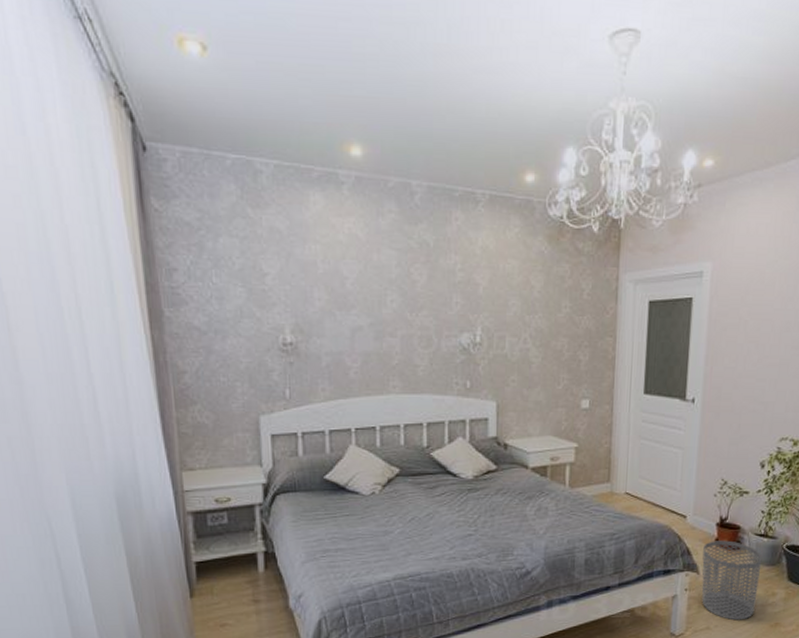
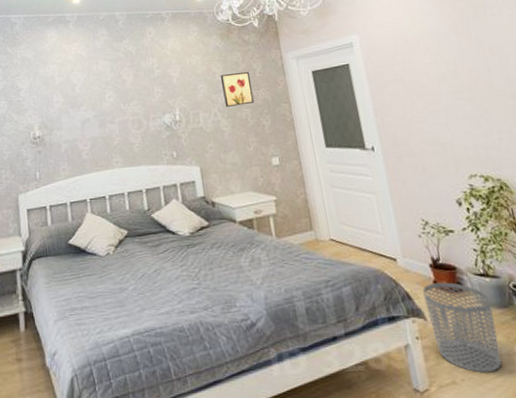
wall art: none [539,290,576,333] -> present [220,71,255,107]

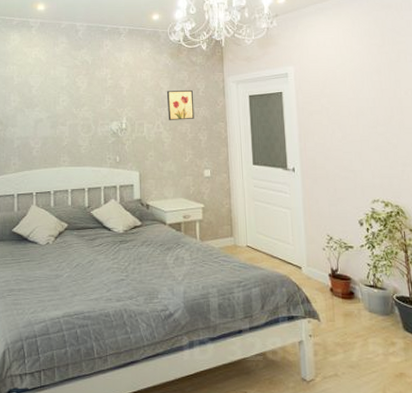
waste bin: present [422,282,502,373] -> none [320,290,378,369]

